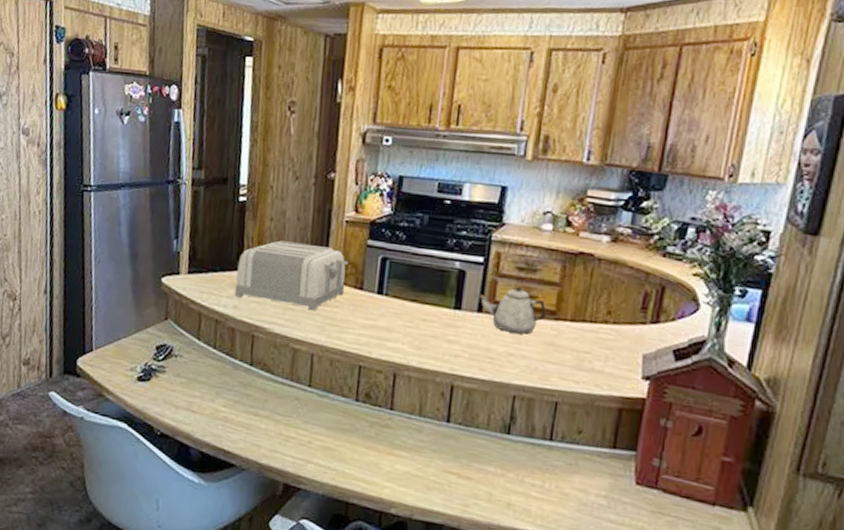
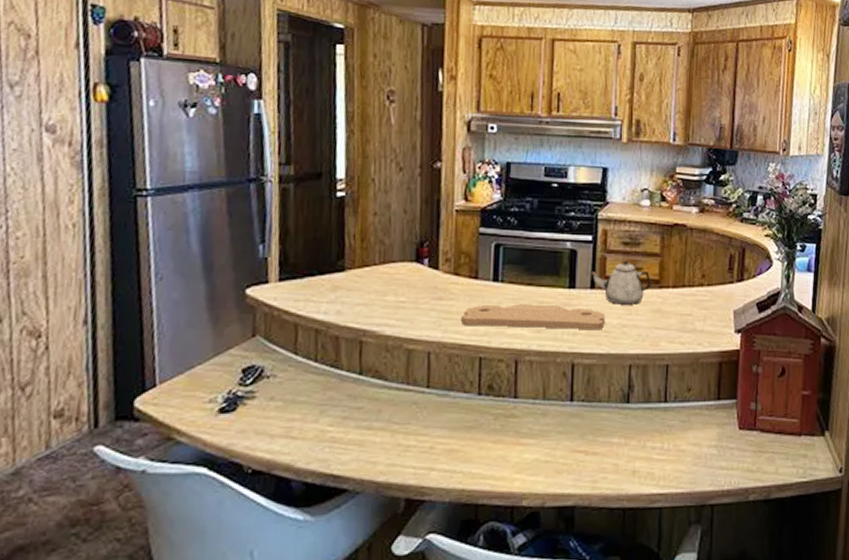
toaster: present [235,240,349,311] -> none [337,236,462,307]
cutting board: none [343,315,491,356] -> present [460,304,605,330]

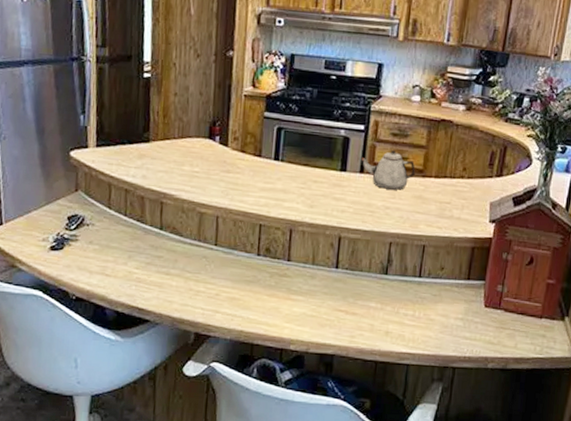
cutting board: present [460,304,605,330] -> none [245,179,372,210]

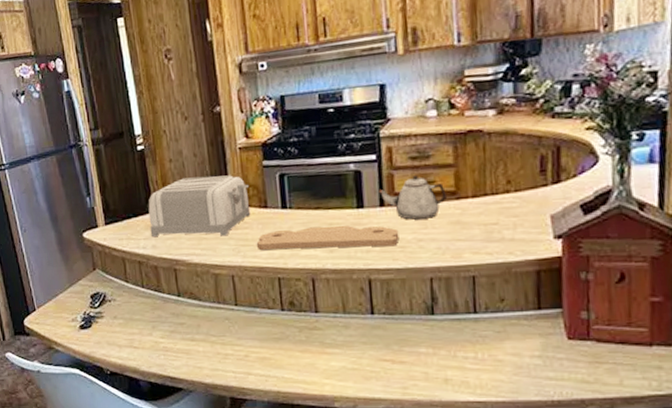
toaster: none [143,114,248,178] -> present [148,175,251,237]
cutting board: none [245,179,372,210] -> present [256,225,399,251]

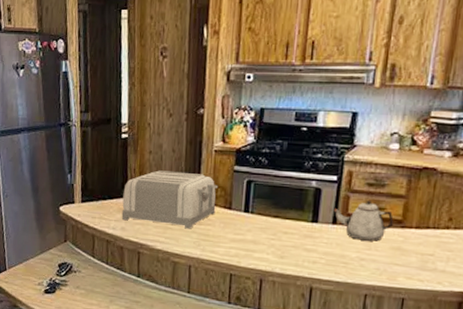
cutting board: present [256,225,399,251] -> none [215,231,345,261]

